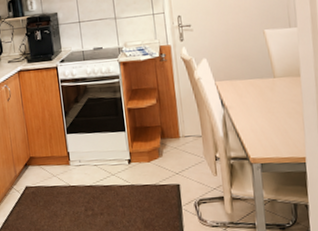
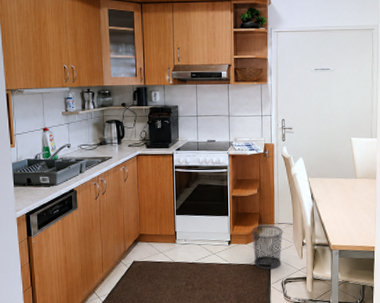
waste bin: none [152,138,192,190] -> present [250,224,283,270]

